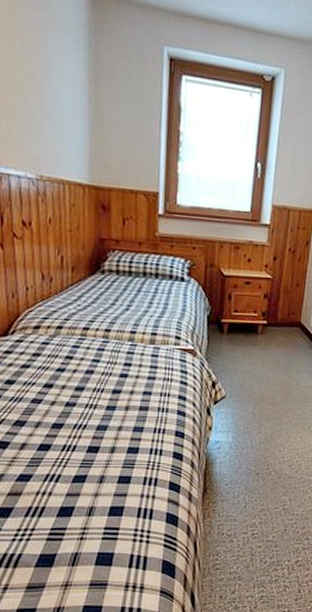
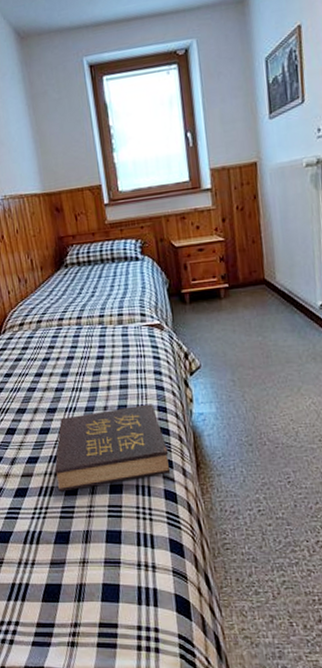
hardback book: none [50,428,178,513] -> present [55,404,171,492]

